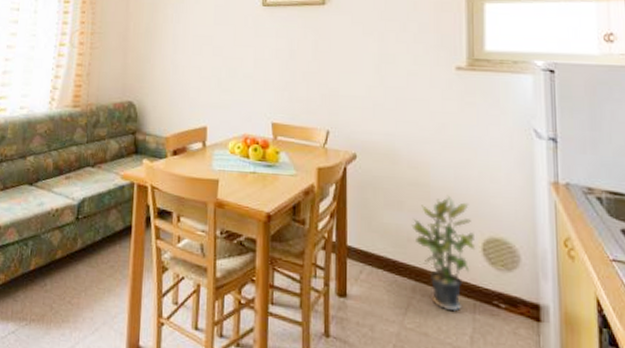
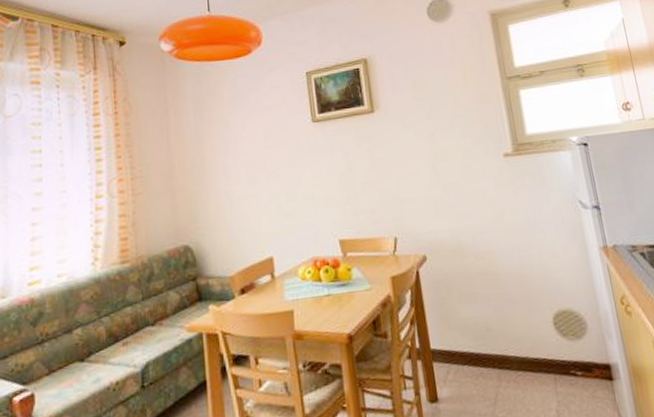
potted plant: present [411,195,476,312] -> none [487,278,548,391]

